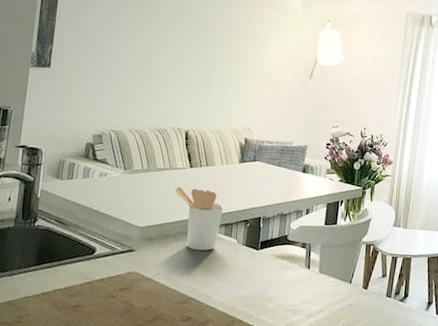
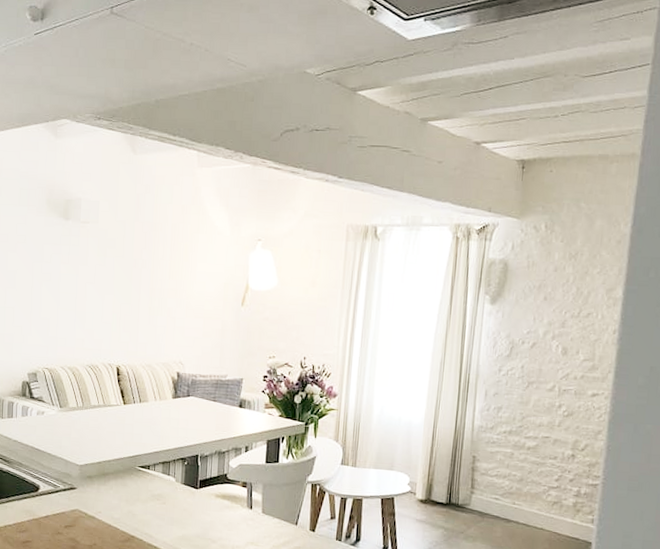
utensil holder: present [175,186,224,251] -> none [110,424,160,489]

